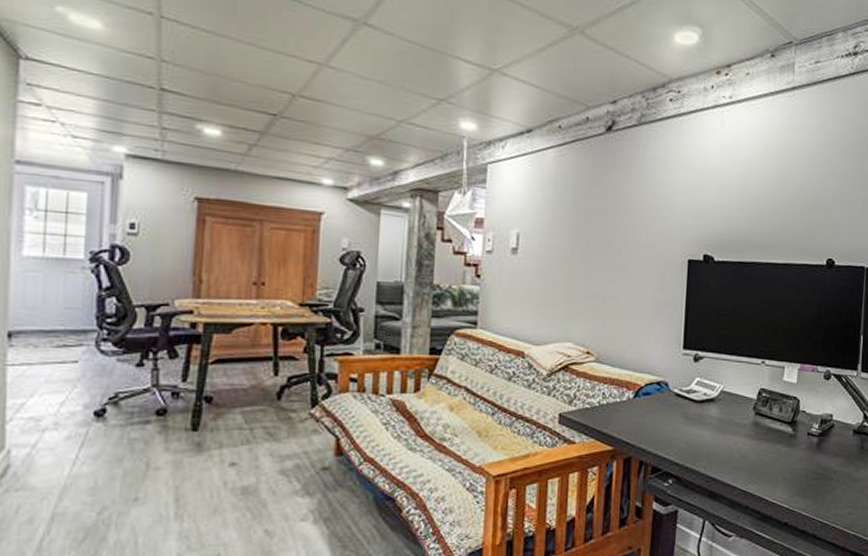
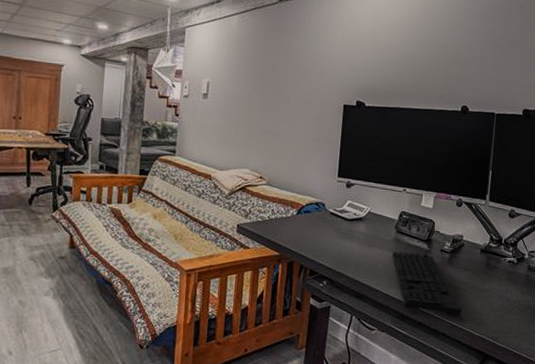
keyboard: none [751,437,834,513] -> present [392,251,462,317]

